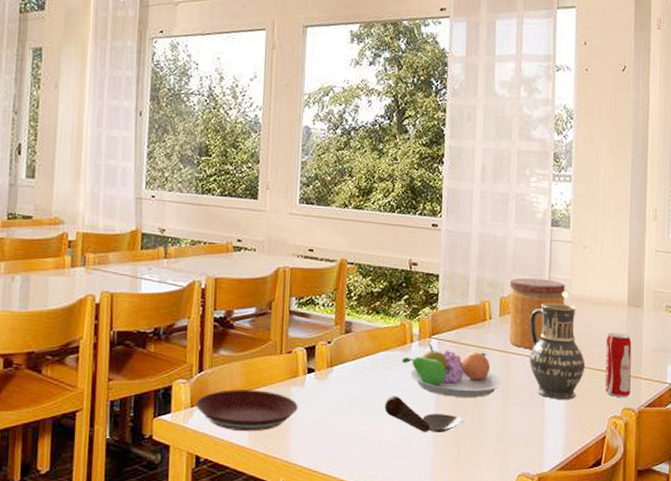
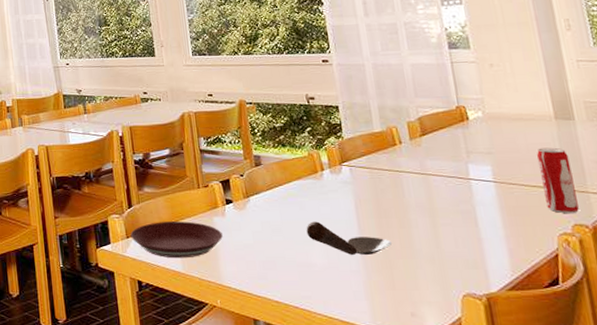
fruit bowl: present [402,344,503,398] -> none [315,171,428,220]
jar: present [509,278,565,349] -> none [414,100,480,170]
vase: present [530,302,586,400] -> none [443,122,519,218]

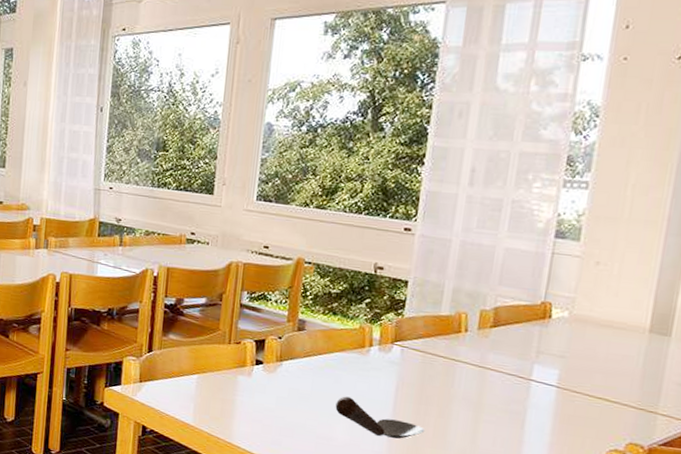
plate: present [130,221,223,259] -> none [144,371,244,412]
beverage can: present [536,147,579,214] -> none [606,360,650,432]

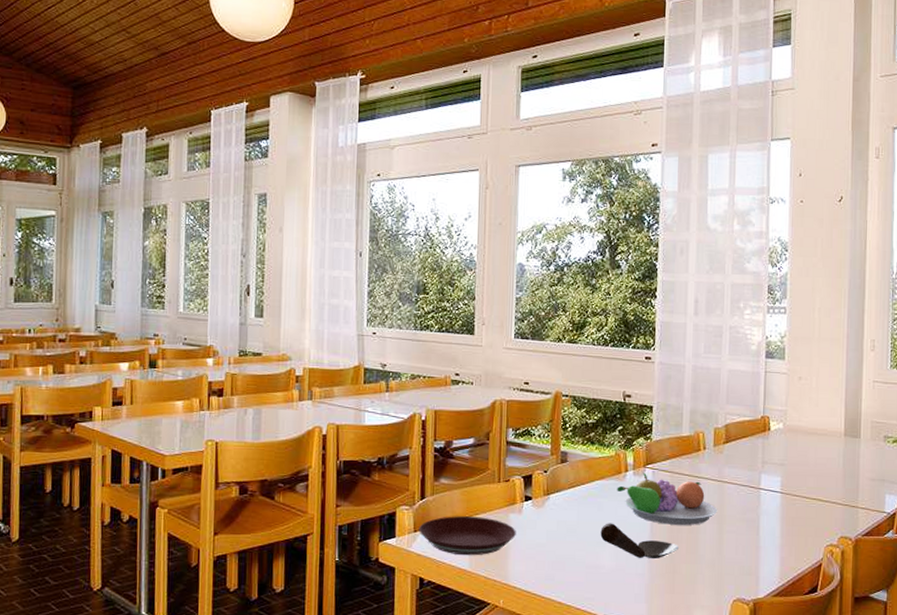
plate: none [144,371,244,412] -> present [419,516,516,556]
fruit bowl: none [358,350,476,410] -> present [617,473,718,525]

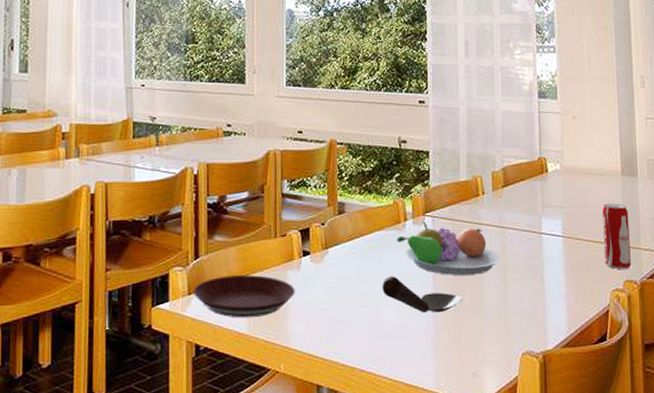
beverage can: none [821,462,848,527] -> present [601,203,631,270]

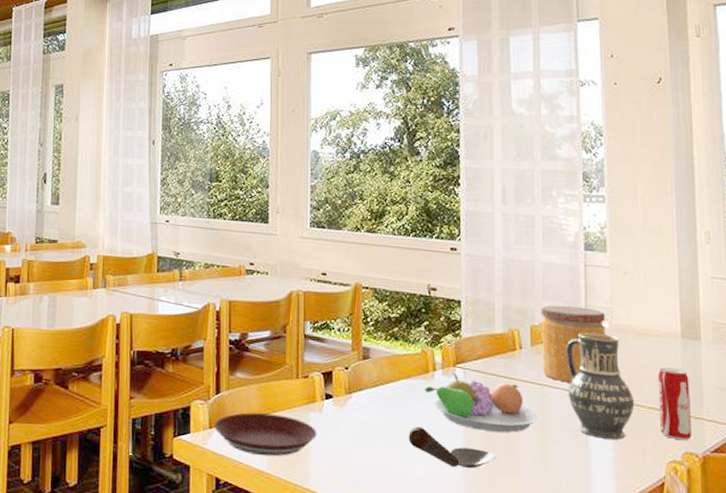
jar: none [500,152,557,224] -> present [540,305,605,383]
vase: none [523,175,583,274] -> present [566,332,635,440]

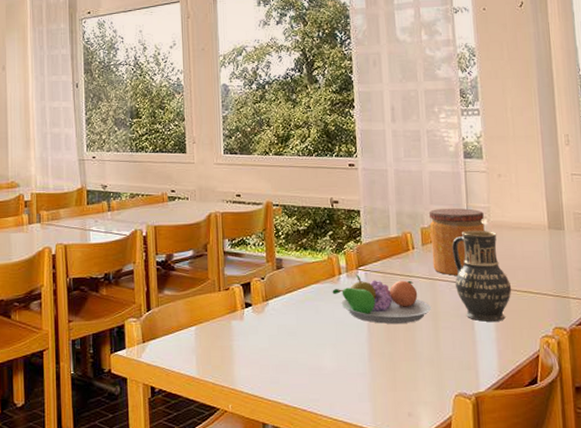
plate: present [214,412,317,457] -> none [147,325,239,363]
spoon: present [408,426,496,469] -> none [320,325,397,359]
beverage can: present [657,367,692,441] -> none [529,255,560,318]

